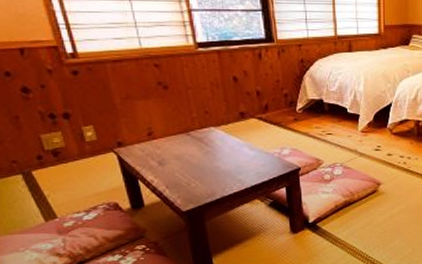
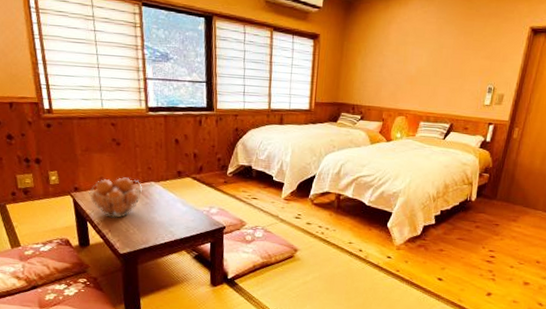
fruit basket: none [135,125,200,172] -> present [88,177,142,218]

